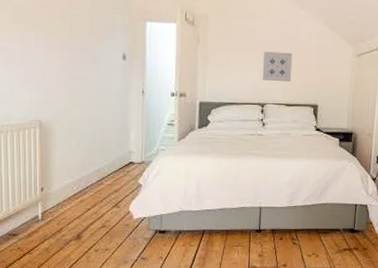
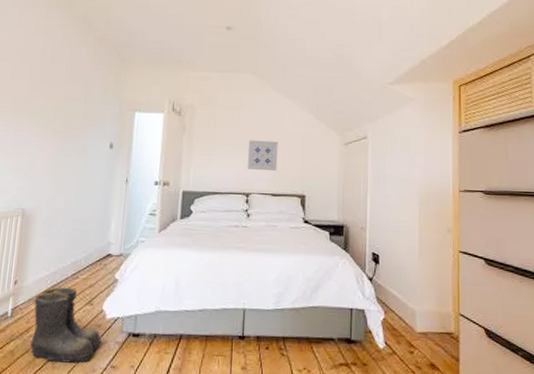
boots: none [62,192,130,257] -> present [30,287,102,363]

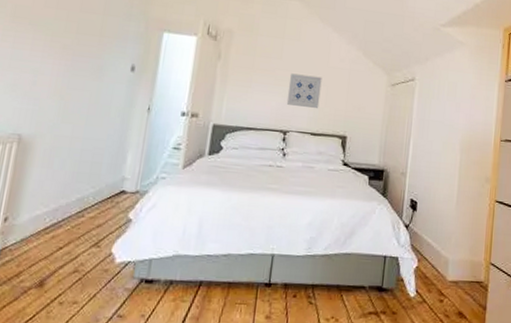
boots: present [30,287,102,363] -> none [21,226,108,312]

